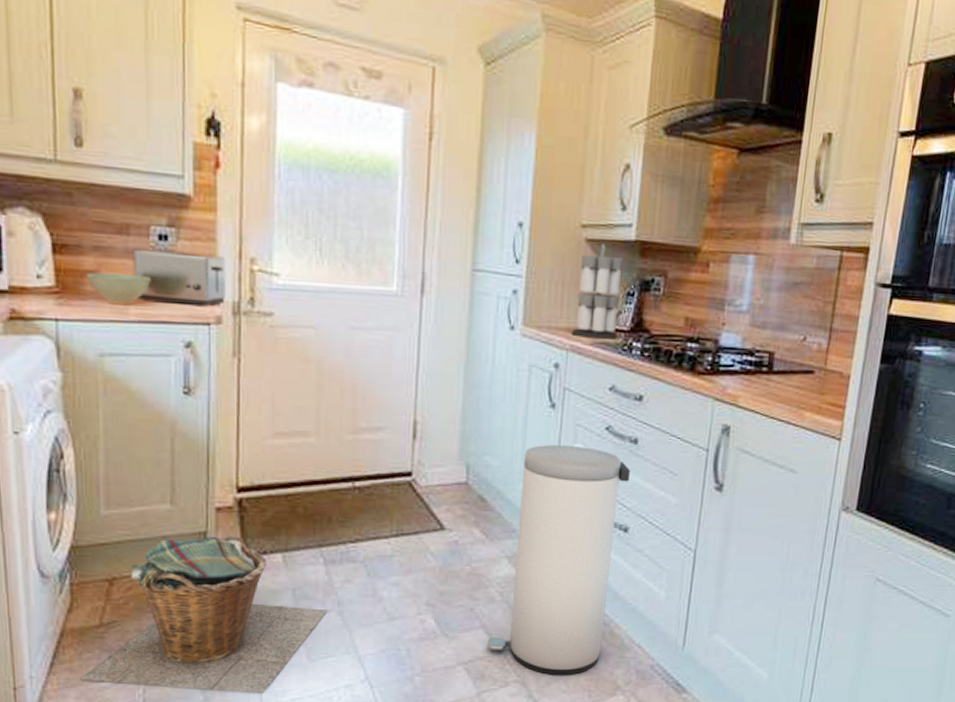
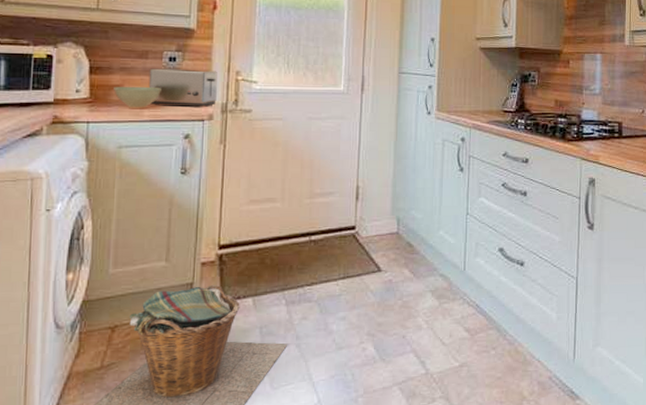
pedal bin: present [486,444,630,675] -> none [416,199,522,390]
spice rack: present [571,244,623,339] -> none [472,51,507,118]

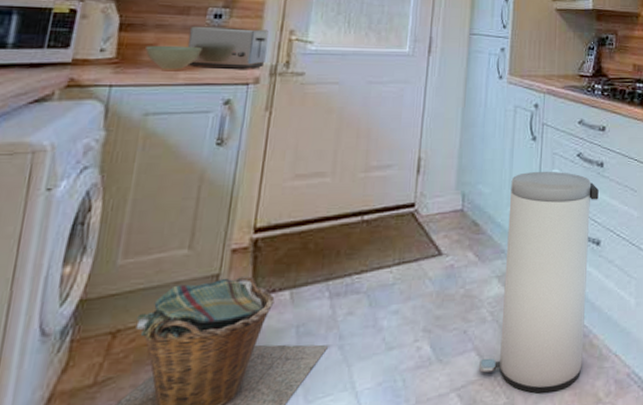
pedal bin: none [416,199,522,390] -> present [478,171,599,394]

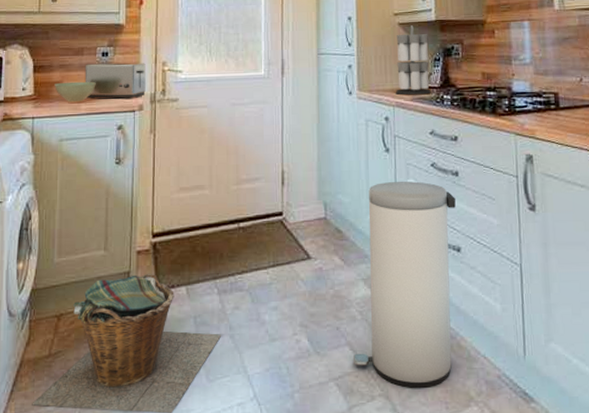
spice rack: none [547,12,584,83] -> present [395,25,431,96]

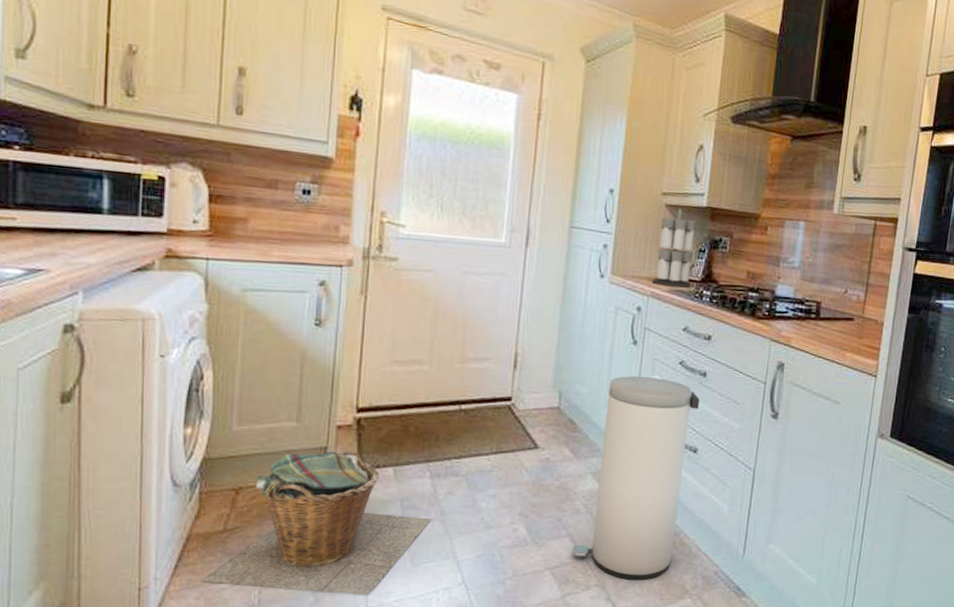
bowl: present [54,81,96,104] -> none [237,219,293,249]
toaster: present [84,62,146,100] -> none [278,201,359,251]

